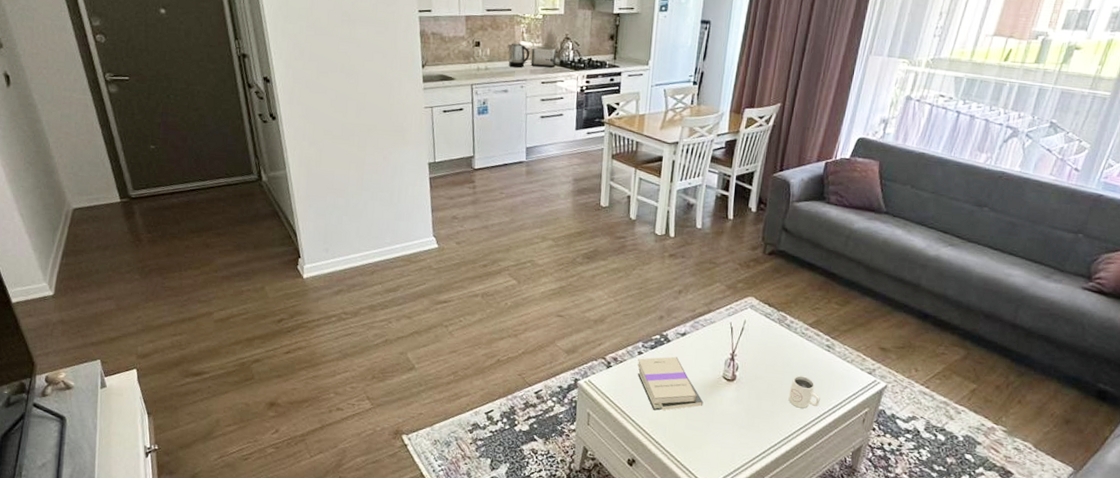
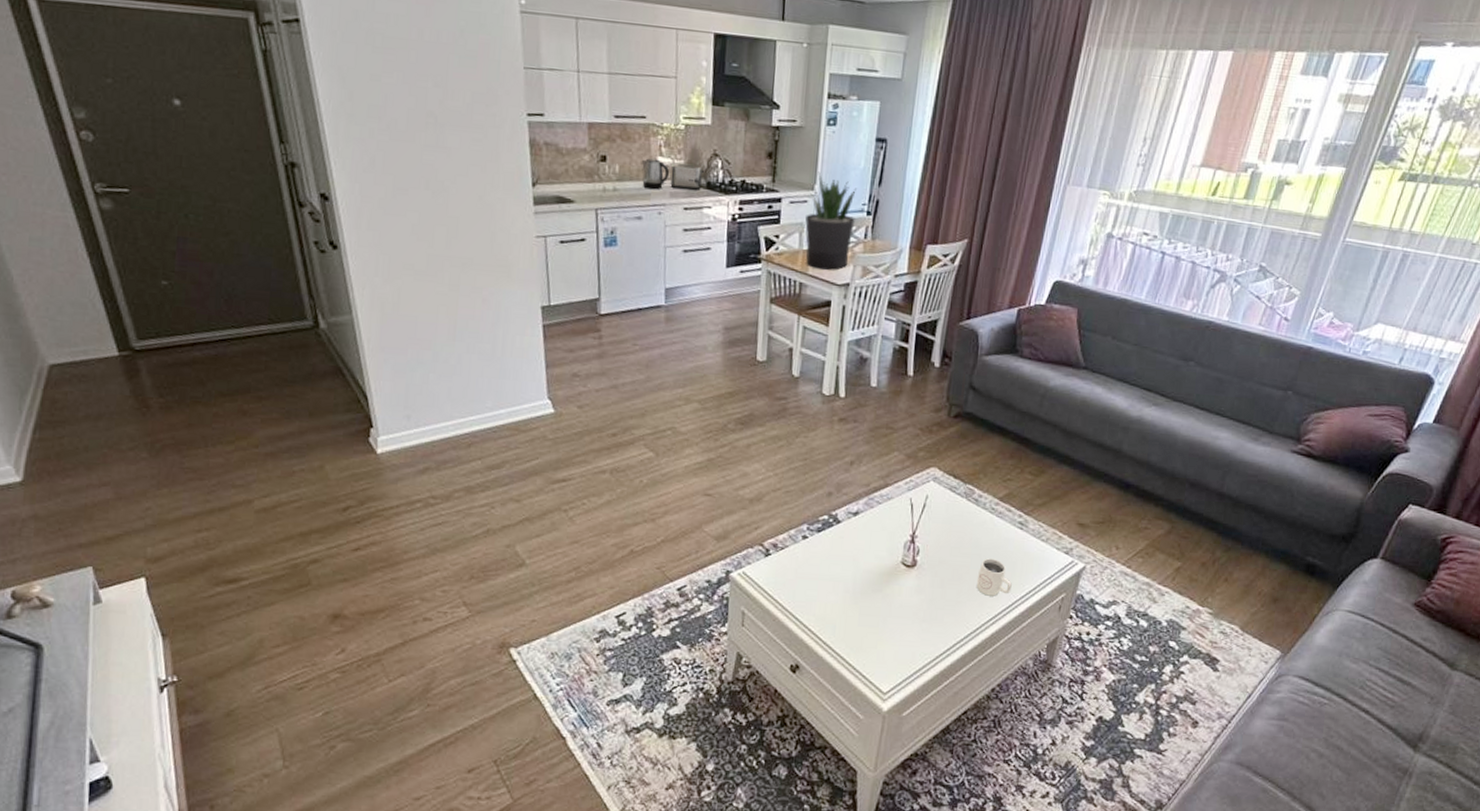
books: present [637,356,704,411] -> none [802,540,879,605]
planter: none [641,49,684,131] -> present [805,171,856,270]

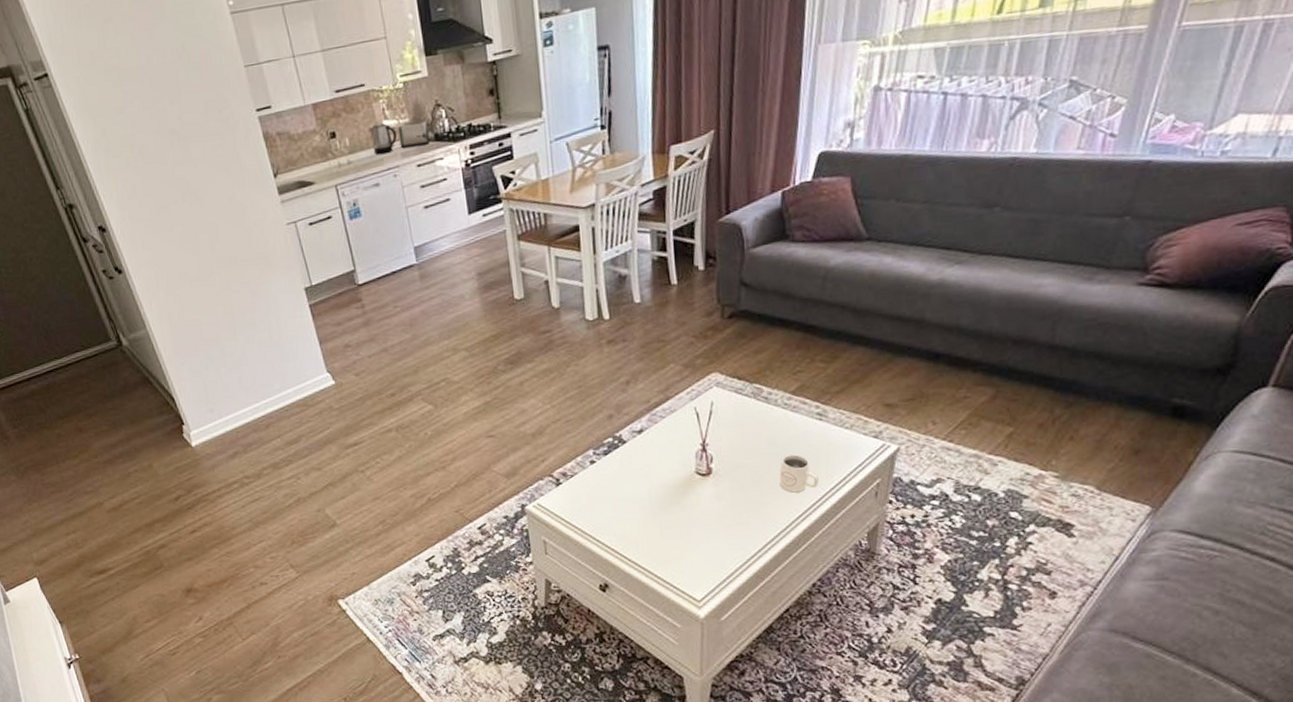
planter: present [805,171,856,270] -> none [538,96,590,196]

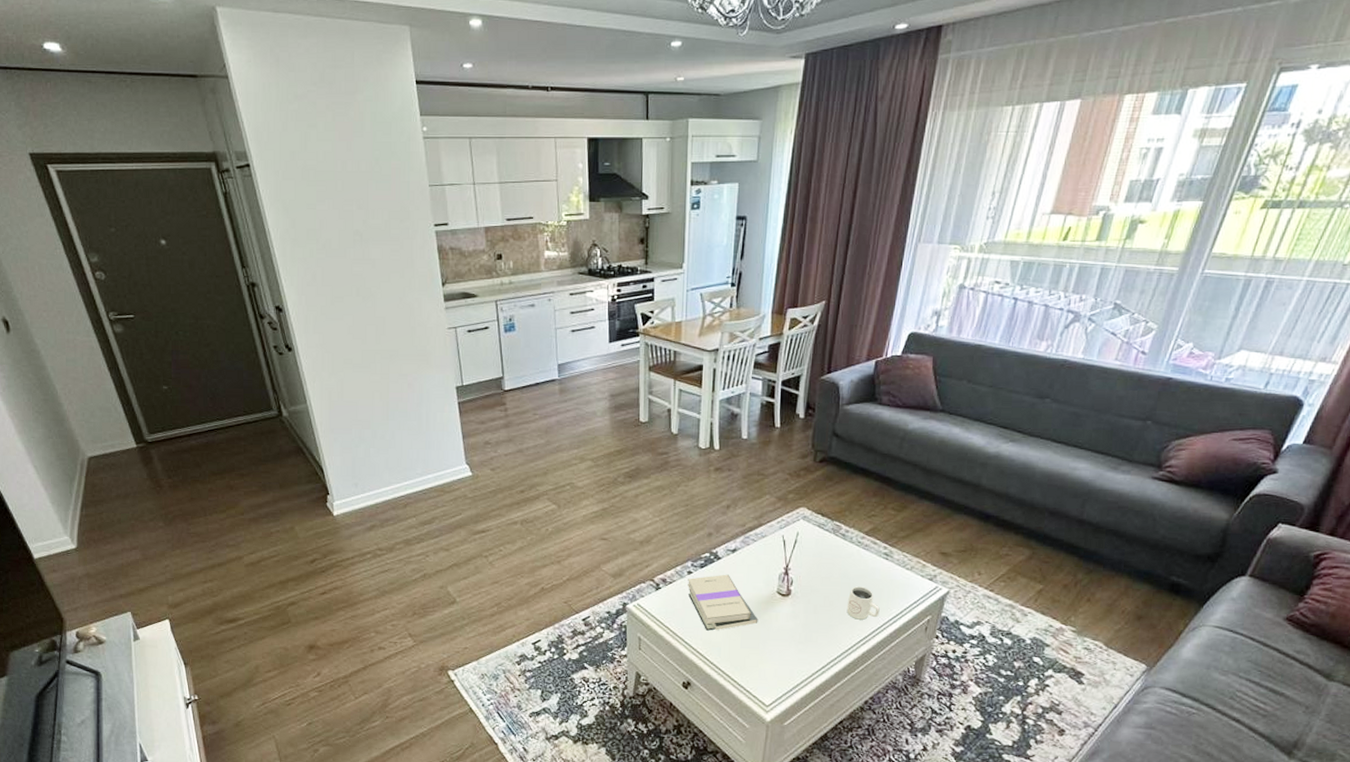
kettle: present [369,123,397,154] -> none [532,253,556,279]
toaster: present [396,119,431,148] -> none [556,255,586,277]
books: none [591,459,678,525] -> present [688,574,758,631]

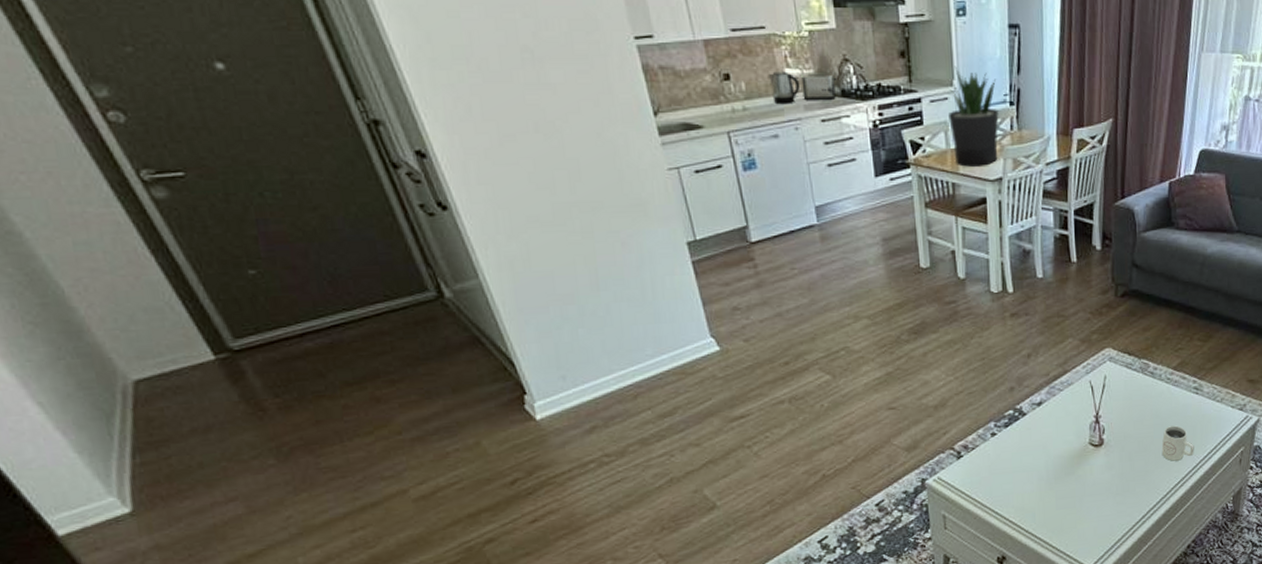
kettle: none [532,253,556,279] -> present [769,71,800,103]
toaster: none [556,255,586,277] -> present [800,73,838,100]
planter: none [676,251,721,338] -> present [948,66,999,167]
books: present [688,574,758,631] -> none [992,431,1072,496]

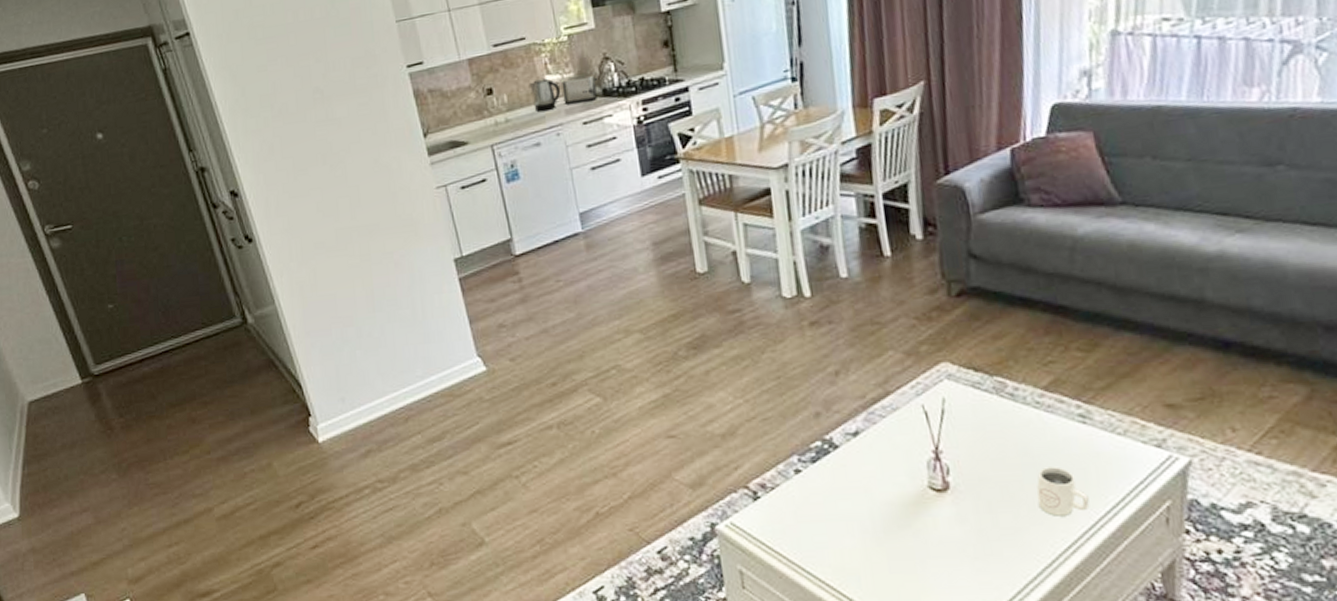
planter: present [948,66,999,167] -> none [719,47,782,156]

